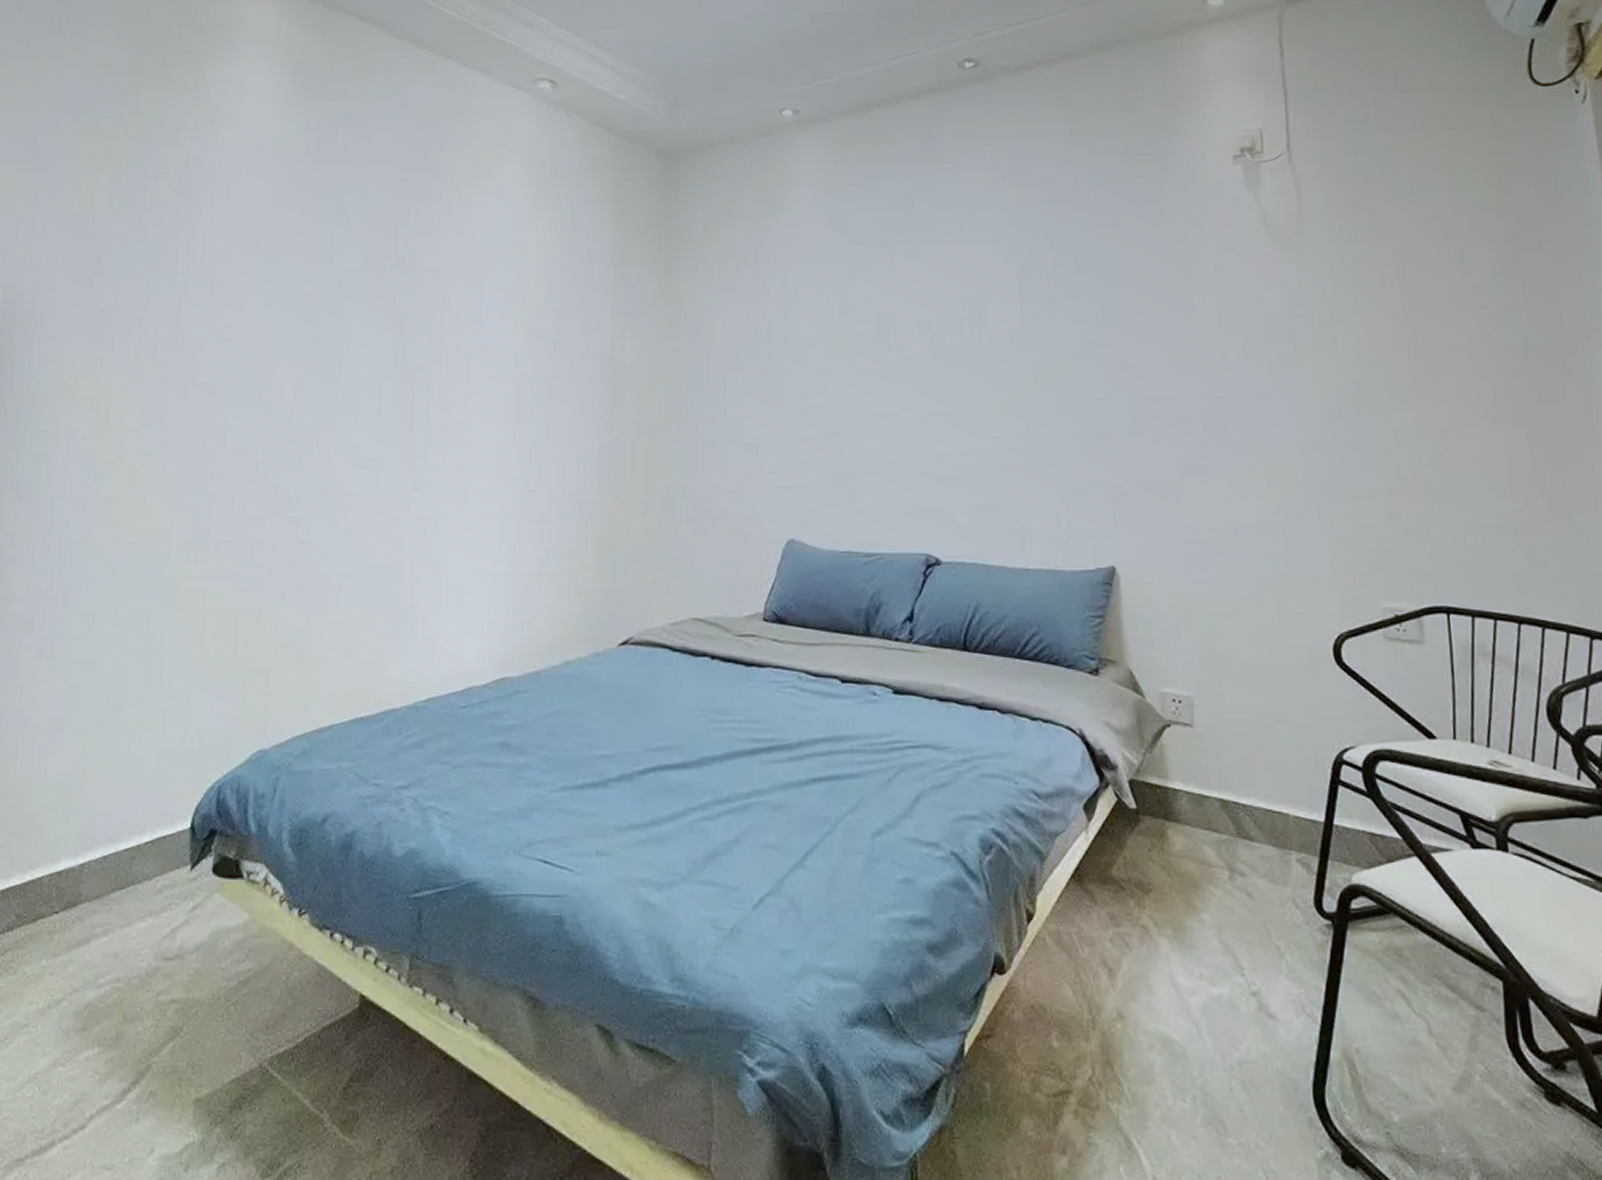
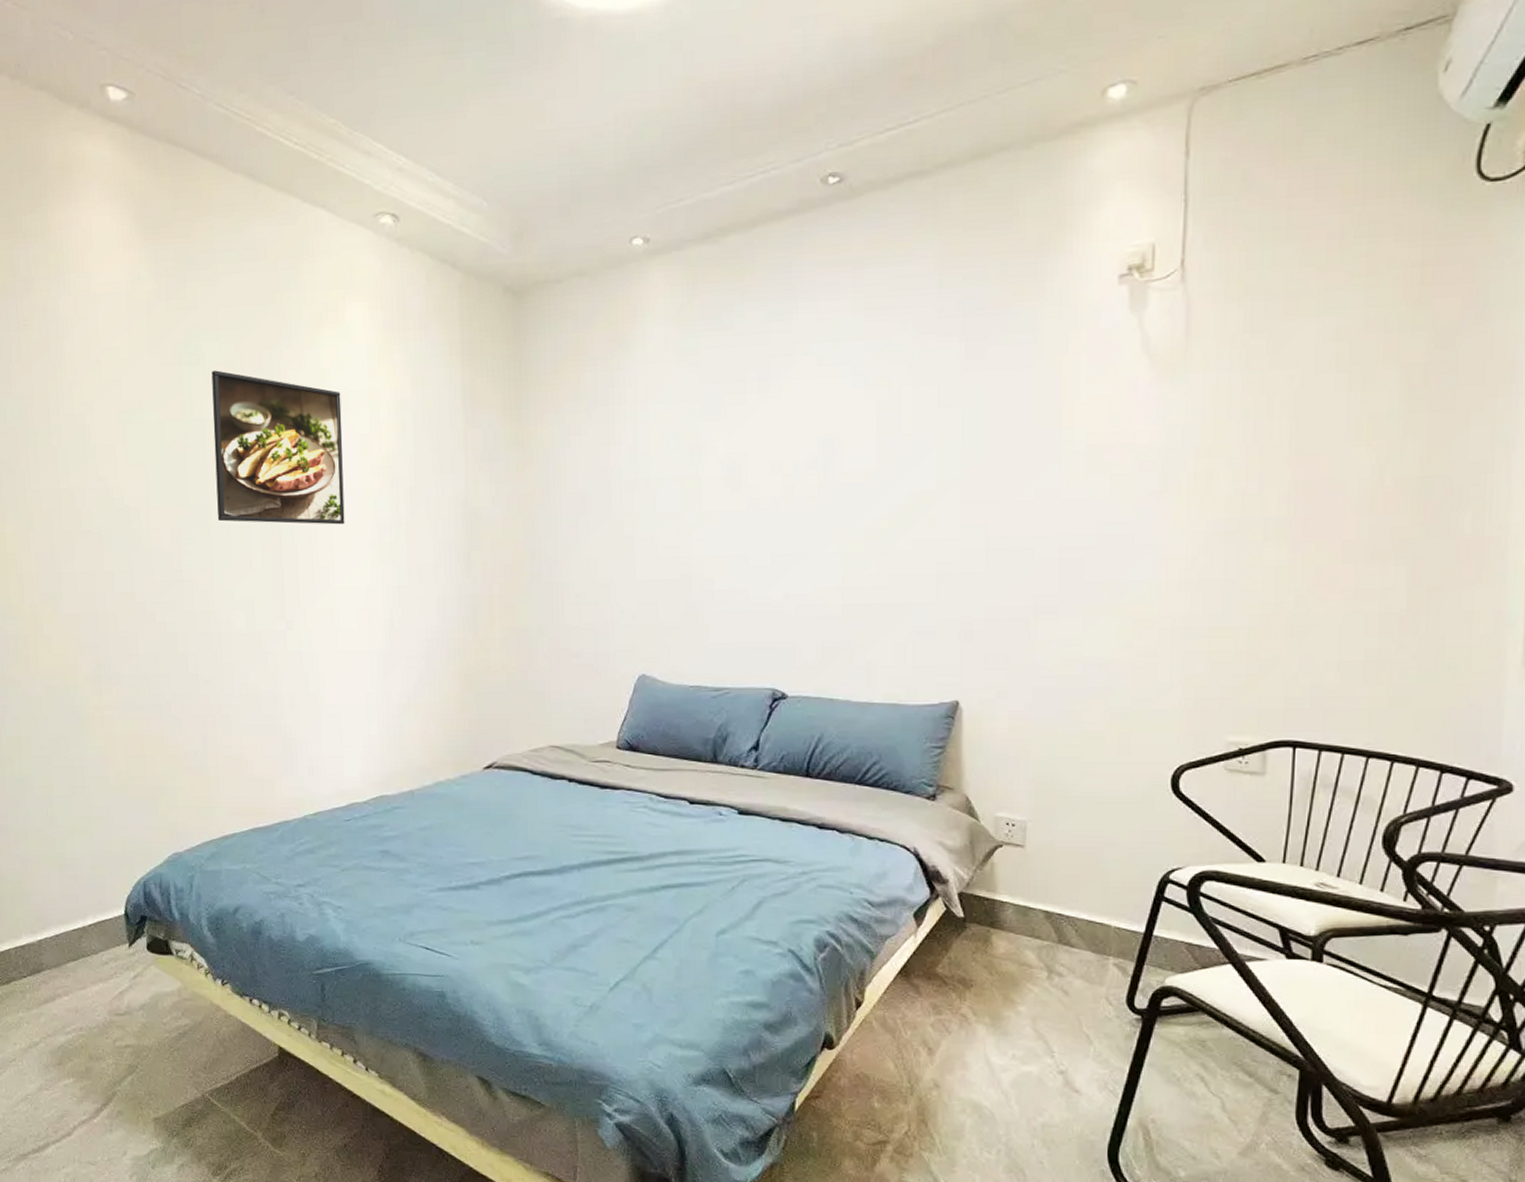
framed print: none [347,222,488,380] -> present [211,370,345,525]

